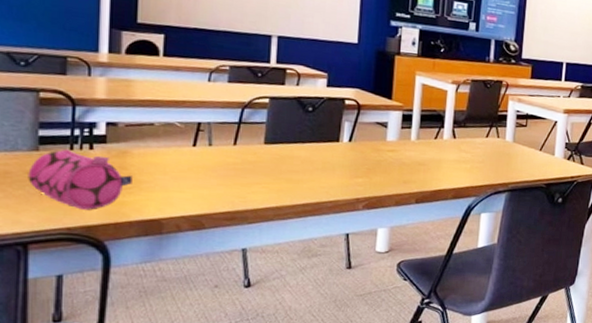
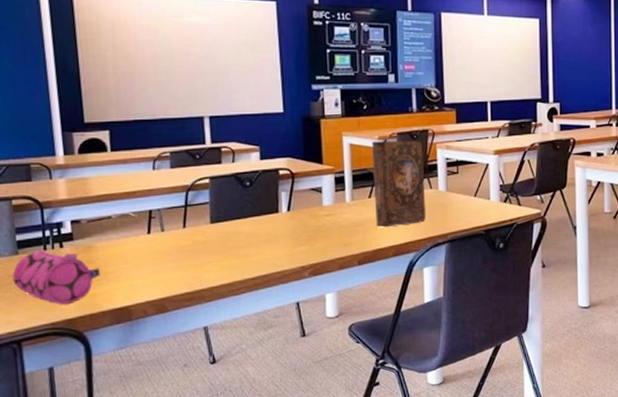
book: none [439,84,495,170] -> present [372,140,426,228]

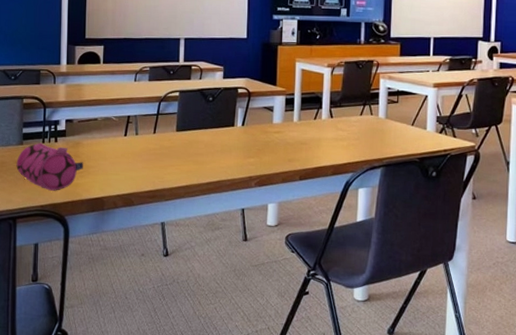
book: present [372,140,426,228] -> none [319,68,367,148]

